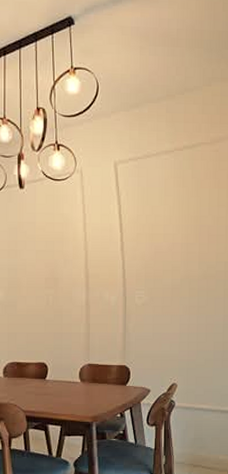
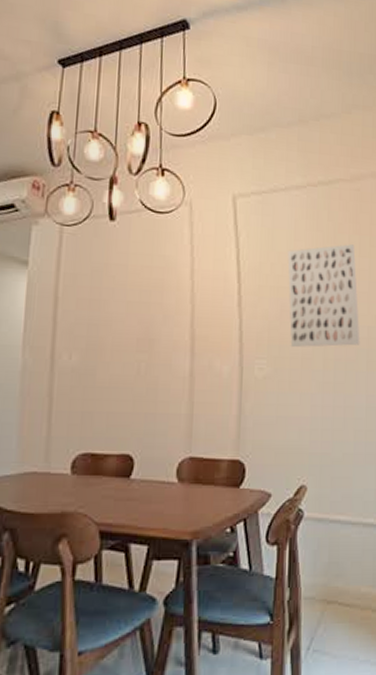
wall art: none [159,196,219,280] -> present [287,244,360,347]

